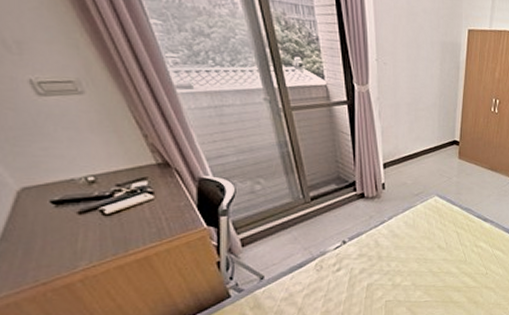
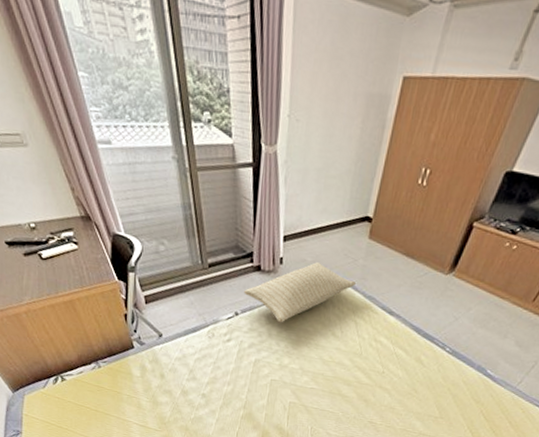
pillow: none [350,184,453,244] -> present [244,262,356,323]

